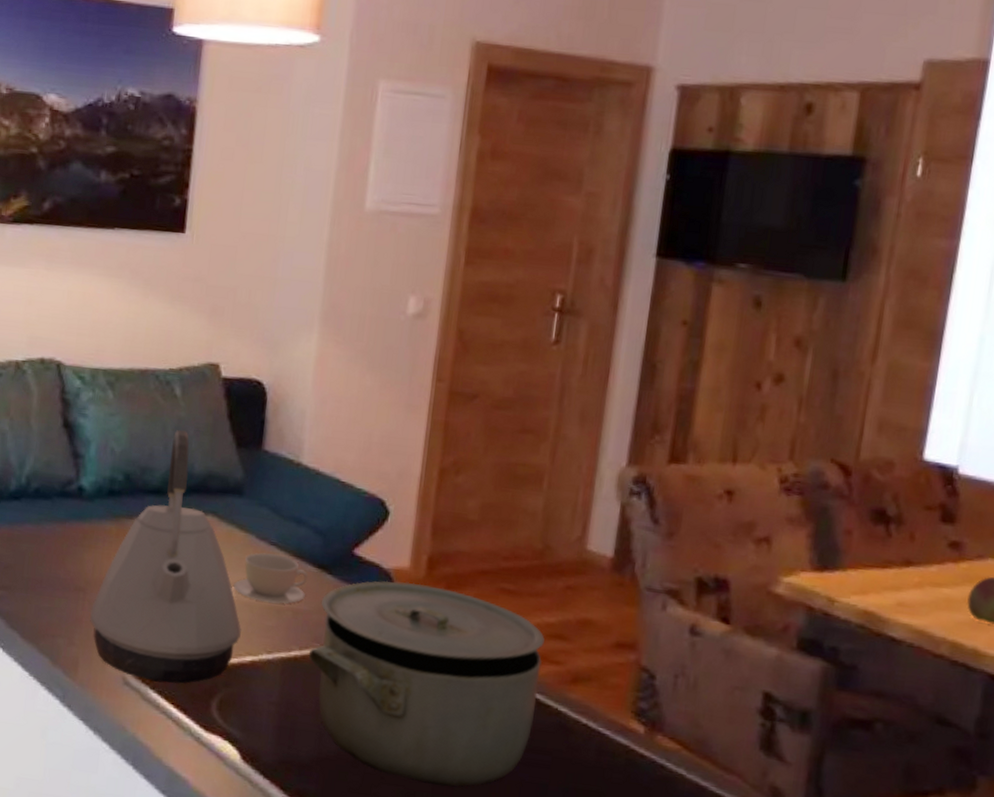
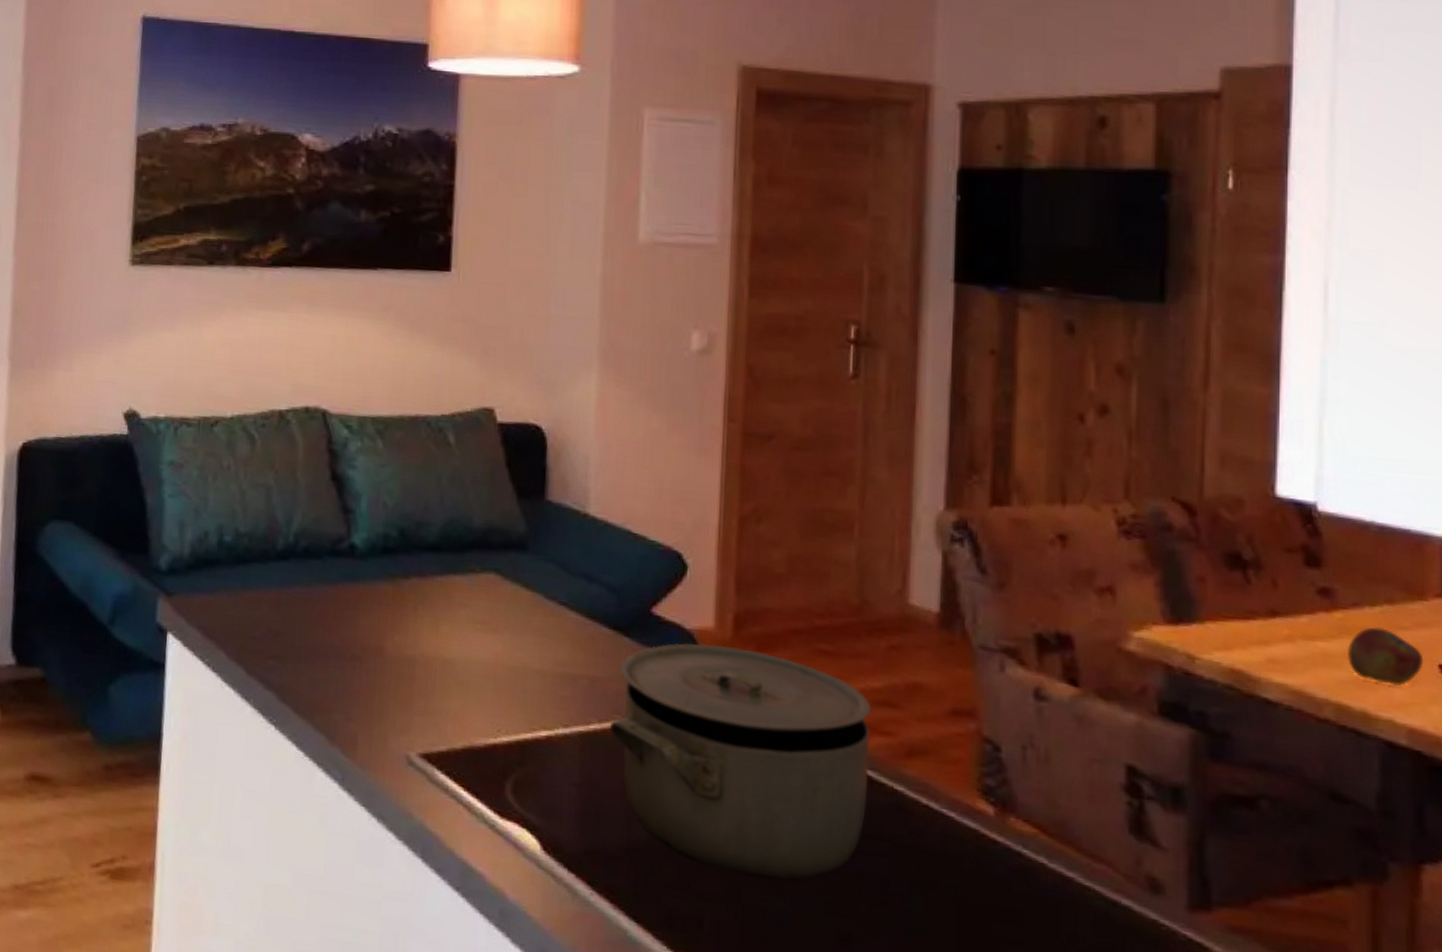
kettle: present [89,429,241,684] -> none [367,480,534,764]
teacup: present [233,552,308,604] -> none [522,613,603,671]

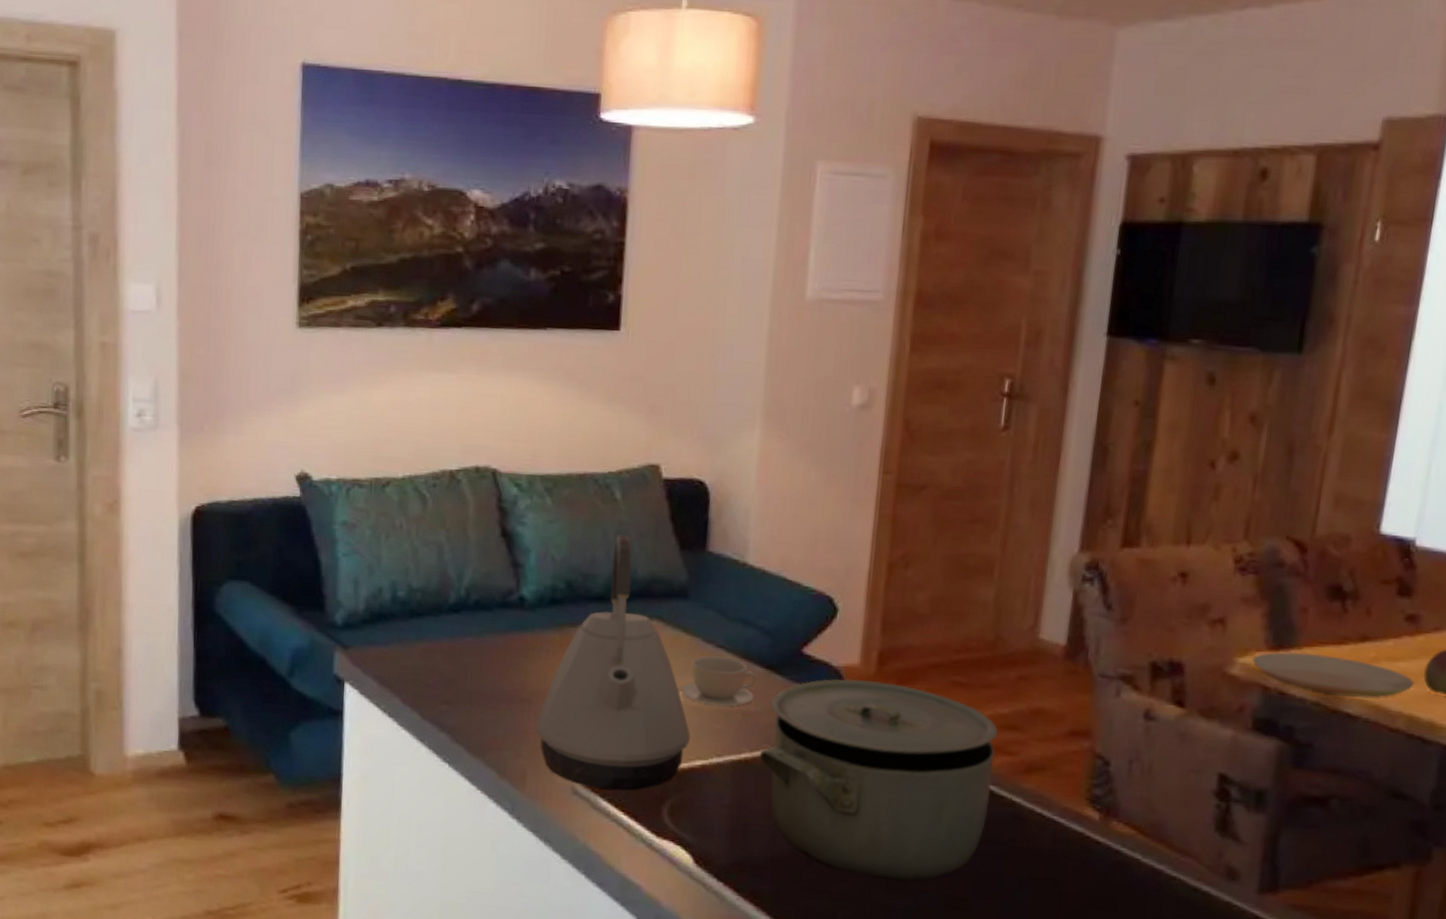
kettle: none [367,480,534,764] -> present [535,534,690,791]
teacup: none [522,613,603,671] -> present [681,655,756,706]
plate: none [1149,626,1338,681] -> present [1252,651,1414,698]

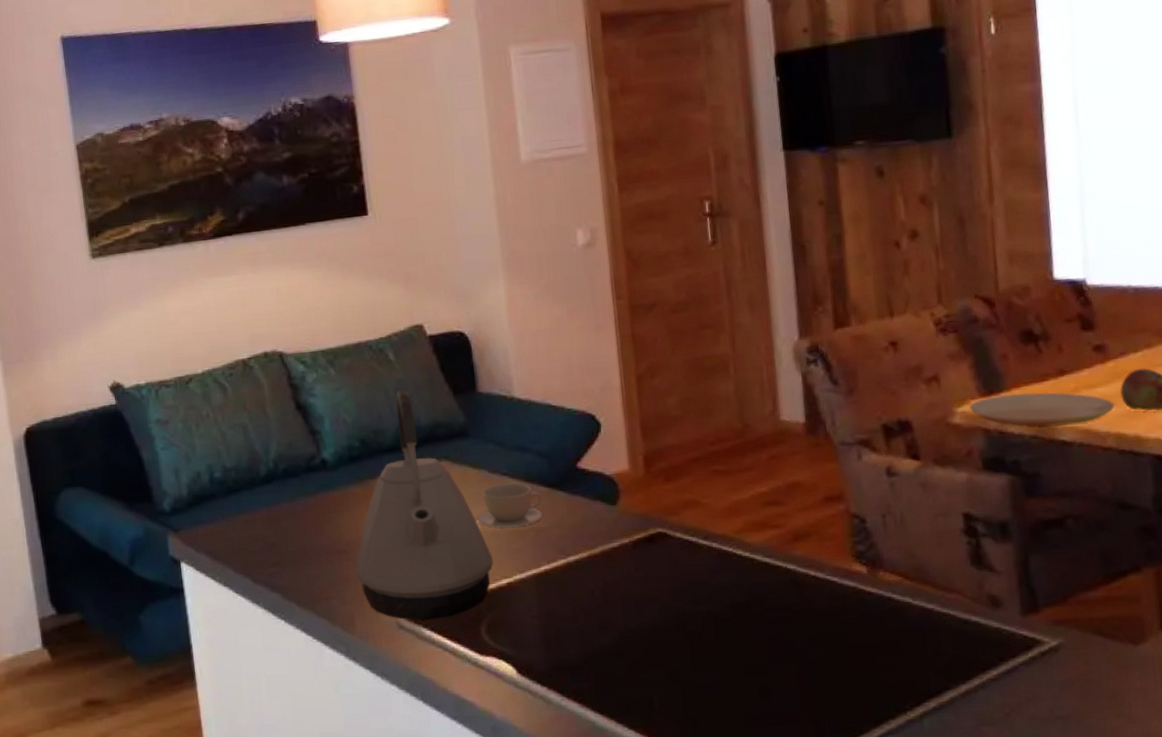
saucepan: present [759,678,998,882] -> none [557,481,769,660]

